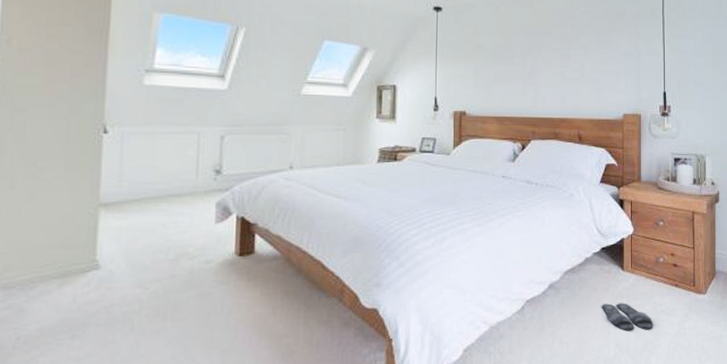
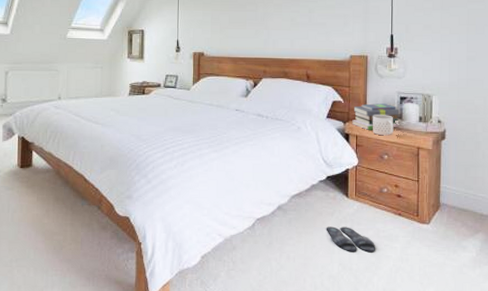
books: none [626,166,674,195] -> present [352,103,399,130]
mug: none [646,178,669,201] -> present [372,115,394,136]

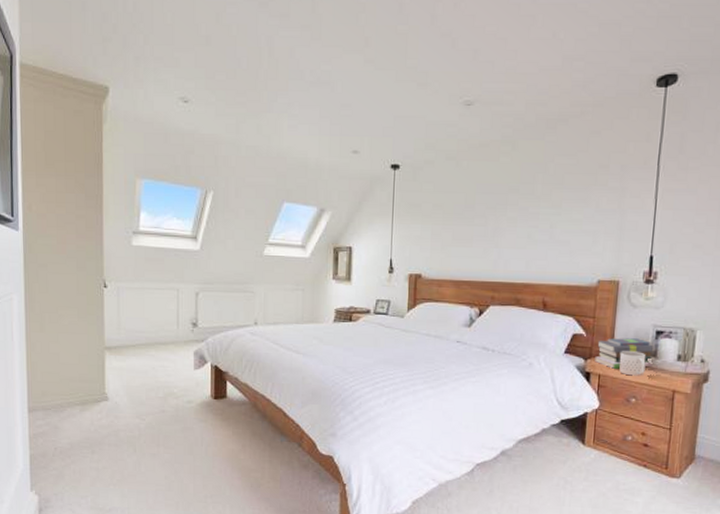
slippers: present [326,226,375,253] -> none [556,476,613,507]

